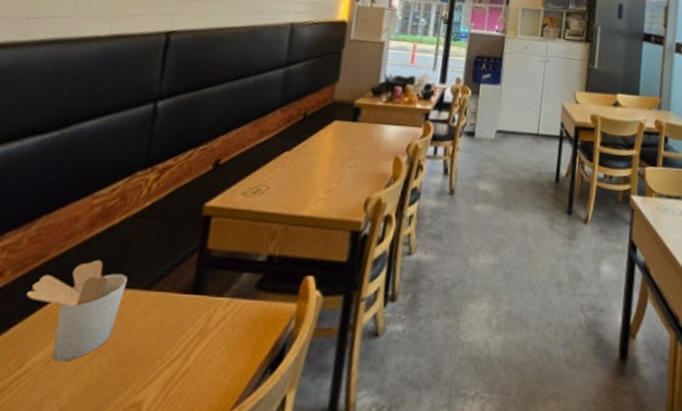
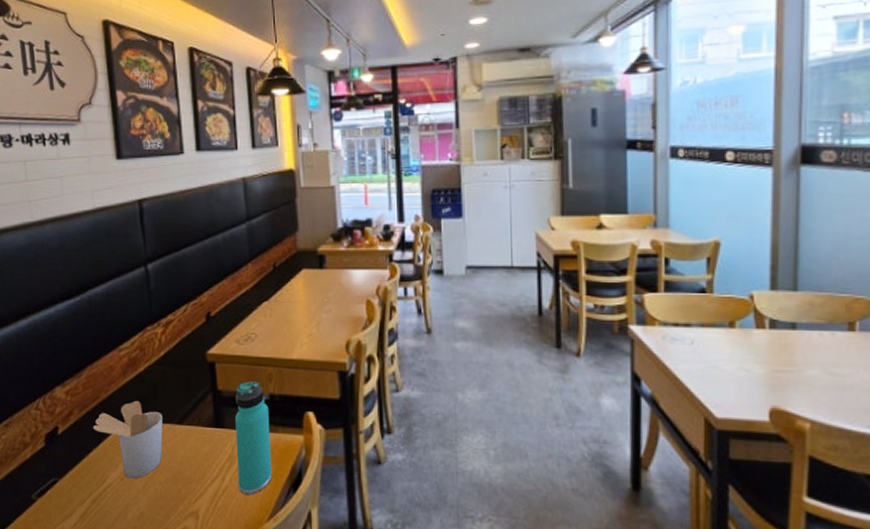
thermos bottle: none [203,239,263,378] -> present [235,381,273,495]

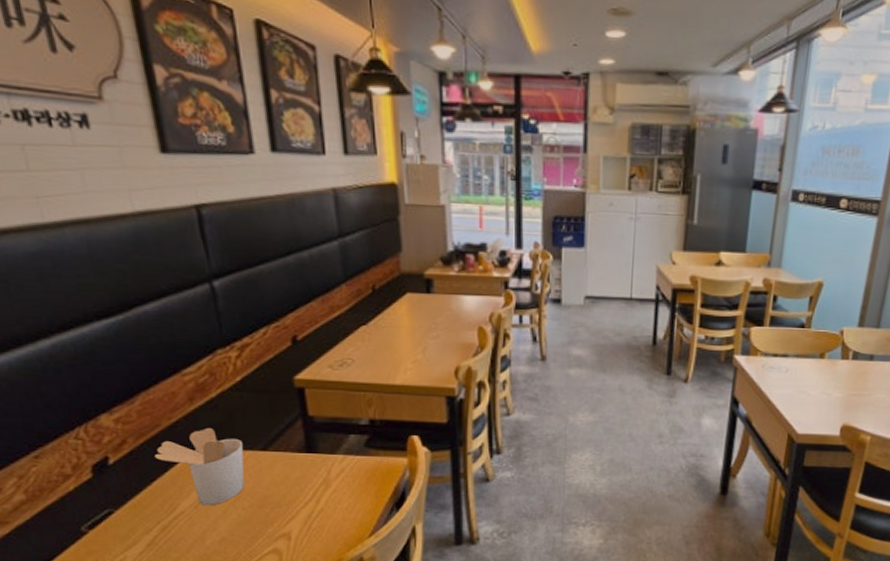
thermos bottle: present [235,381,273,495] -> none [330,407,374,515]

